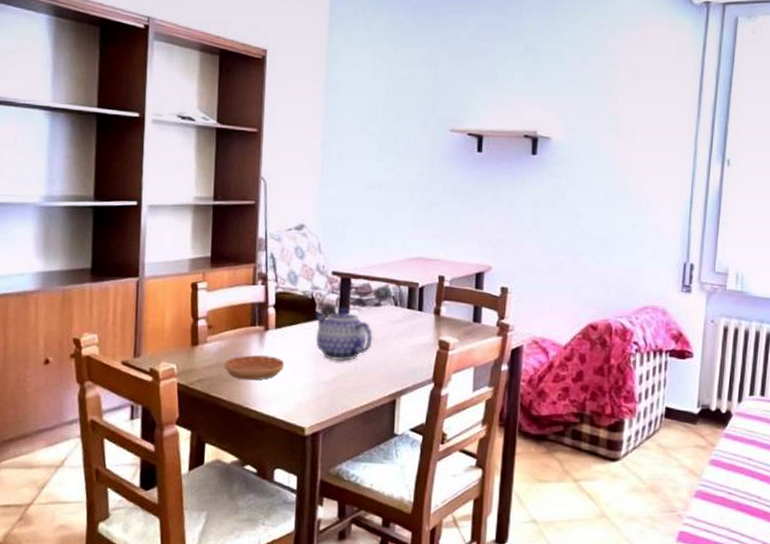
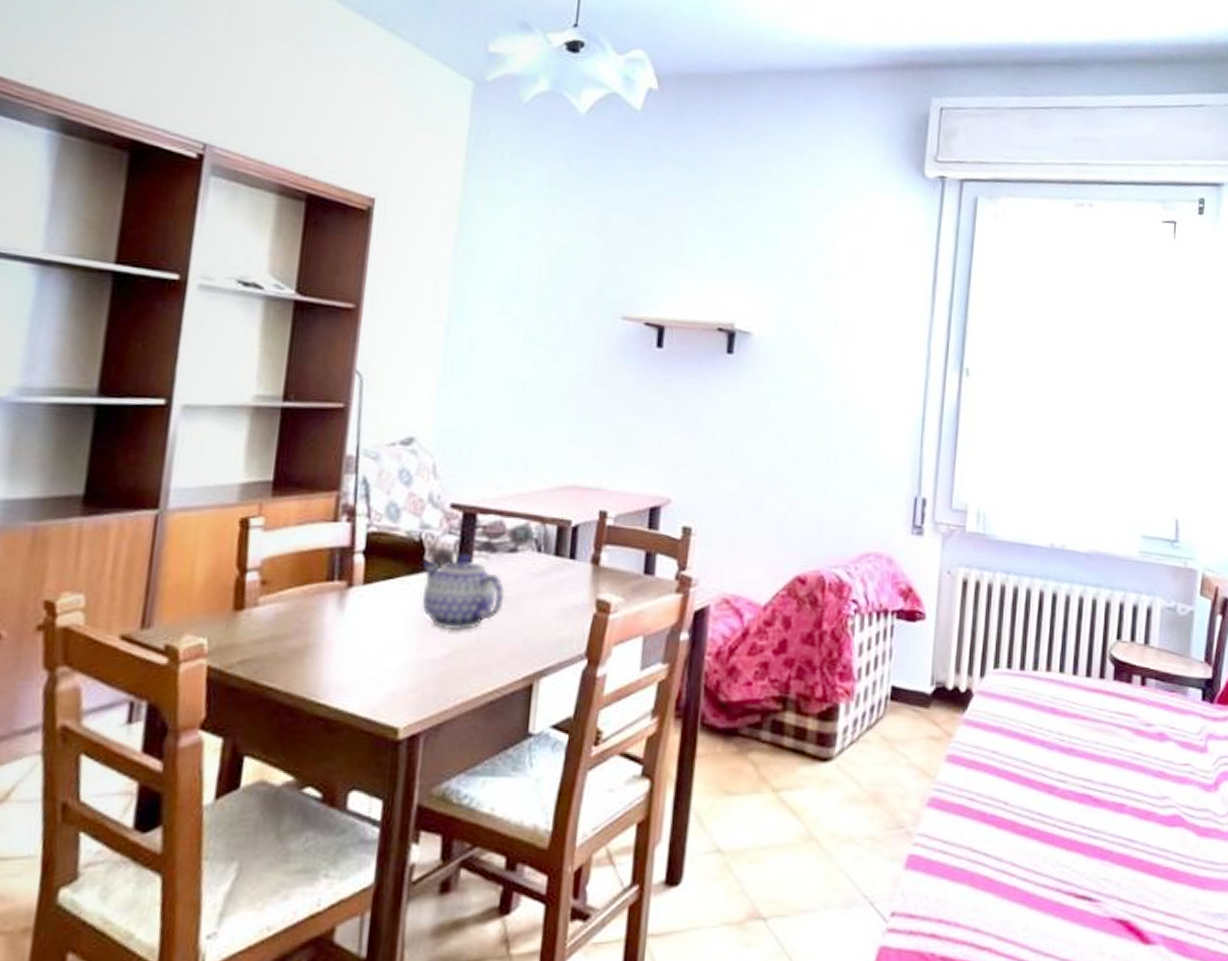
saucer: present [224,355,284,380] -> none [281,623,373,660]

